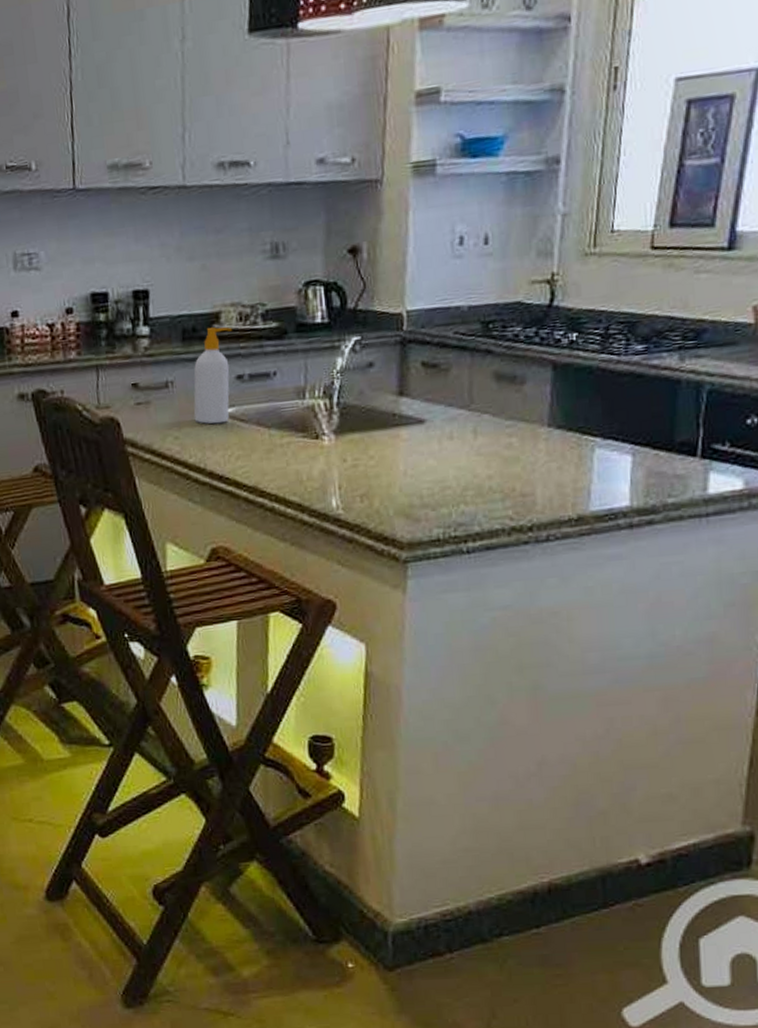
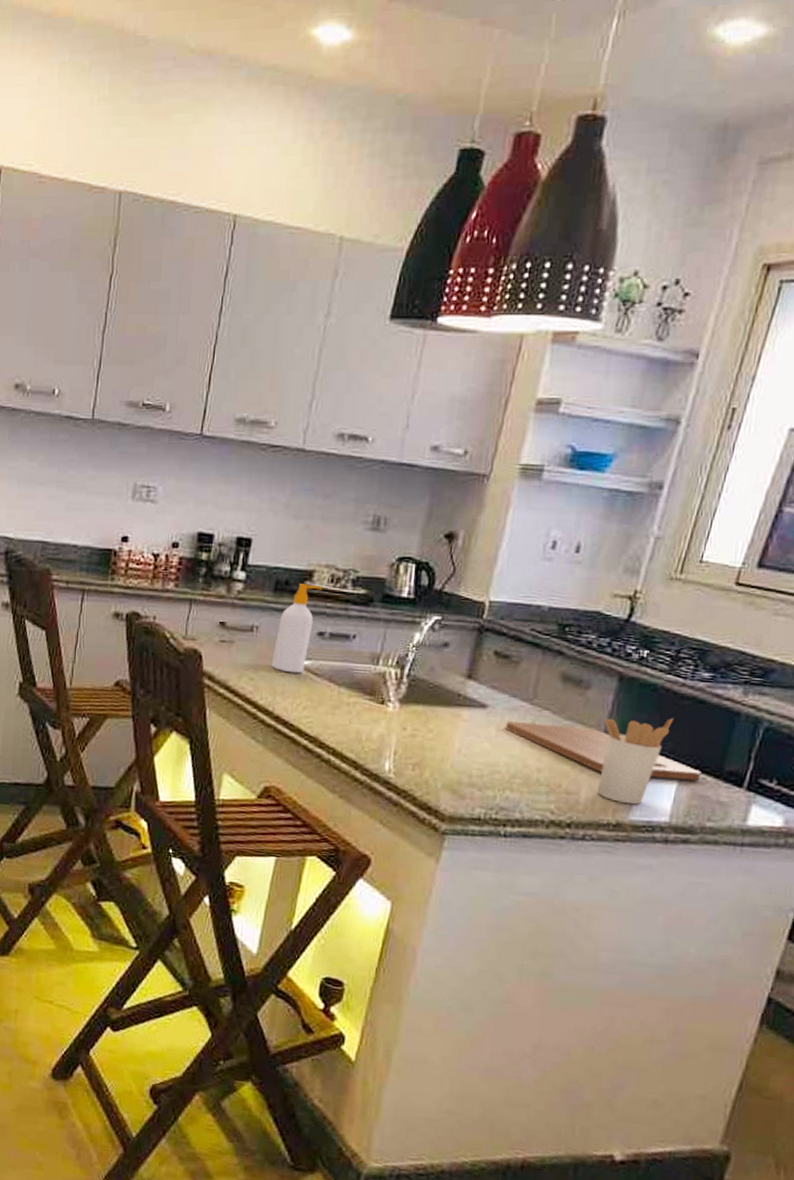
cutting board: none [447,424,653,468] -> present [505,721,702,781]
utensil holder: none [545,398,615,496] -> present [598,717,673,805]

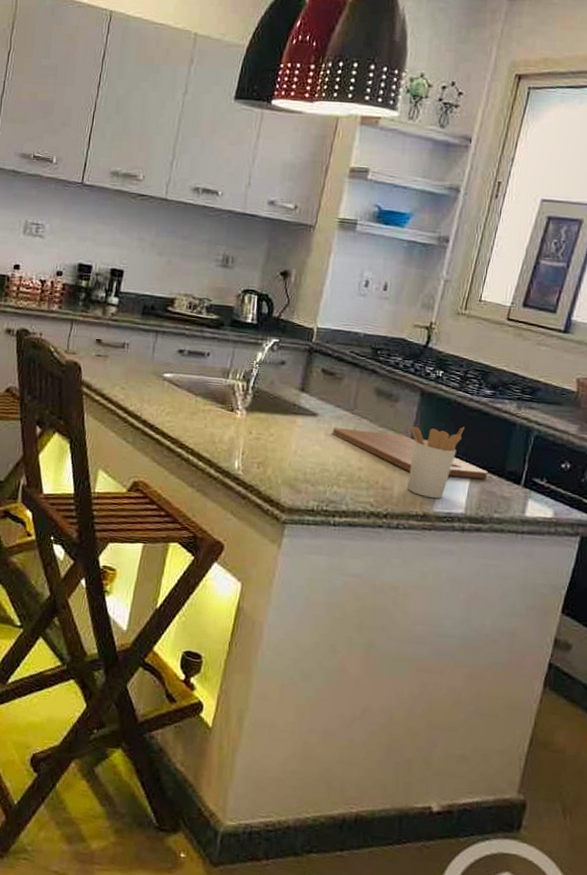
soap bottle: present [271,584,323,674] -> none [139,309,183,384]

